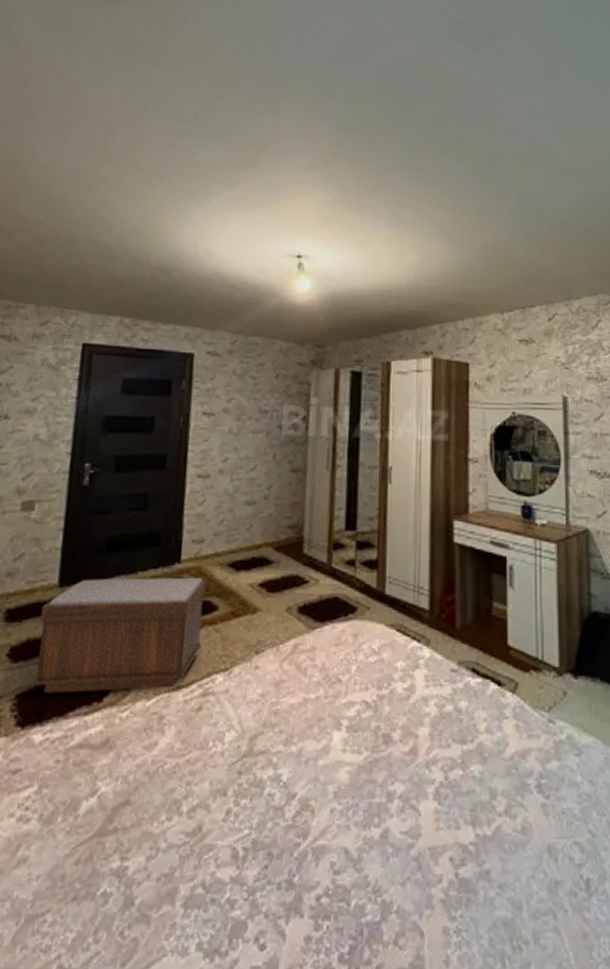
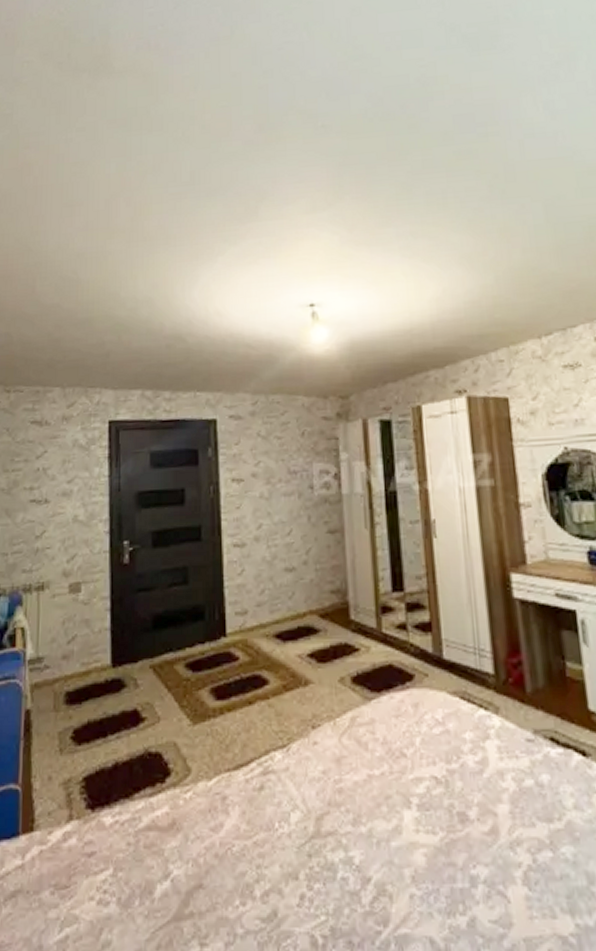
bench: present [32,577,207,693] -> none [97,650,256,775]

